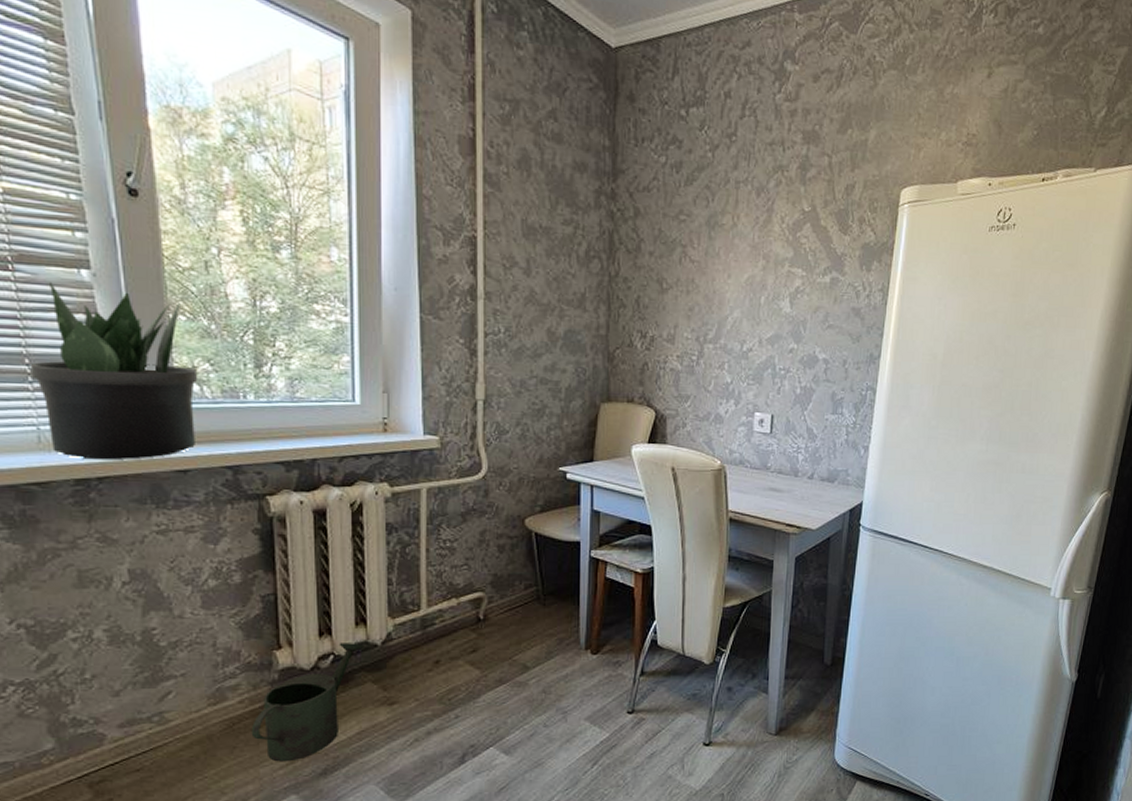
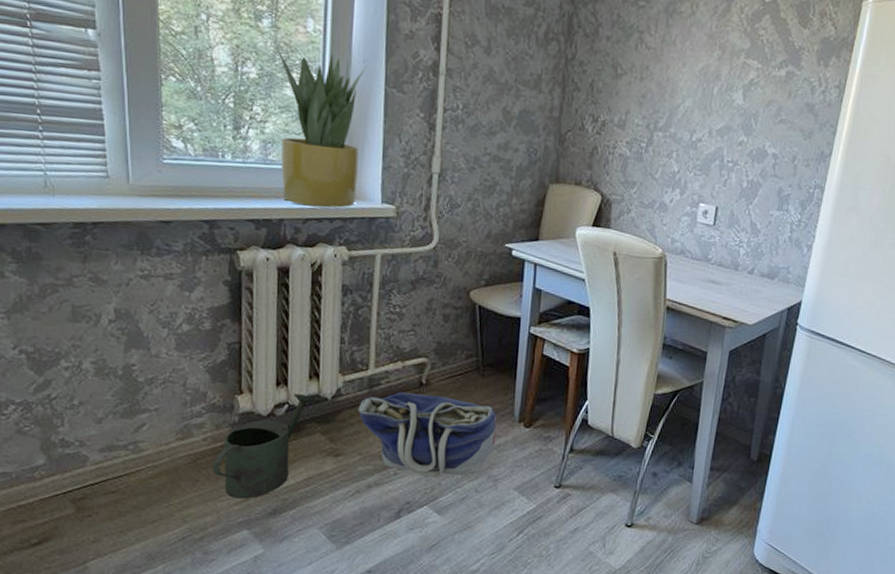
planter: present [30,282,199,460] -> none [41,40,184,208]
planter: none [298,277,400,444] -> present [276,46,368,208]
tote bag: none [411,629,563,718] -> present [358,391,497,479]

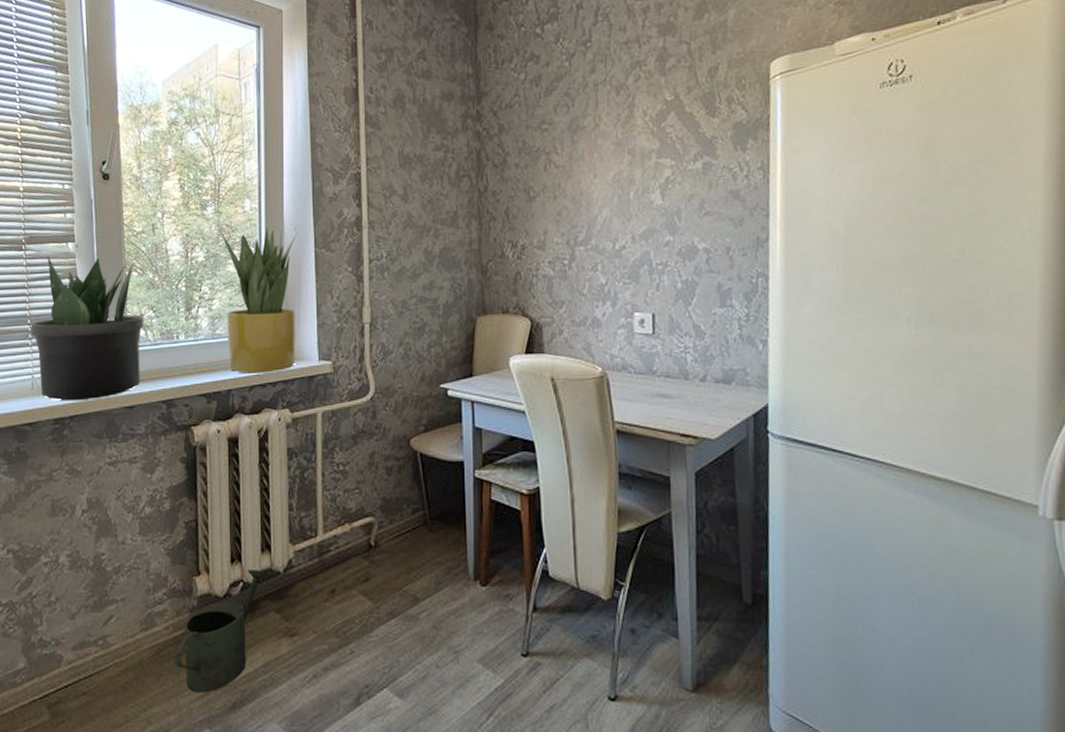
planter: none [41,40,184,208] -> present [30,256,144,401]
tote bag: present [358,391,497,479] -> none [310,557,452,655]

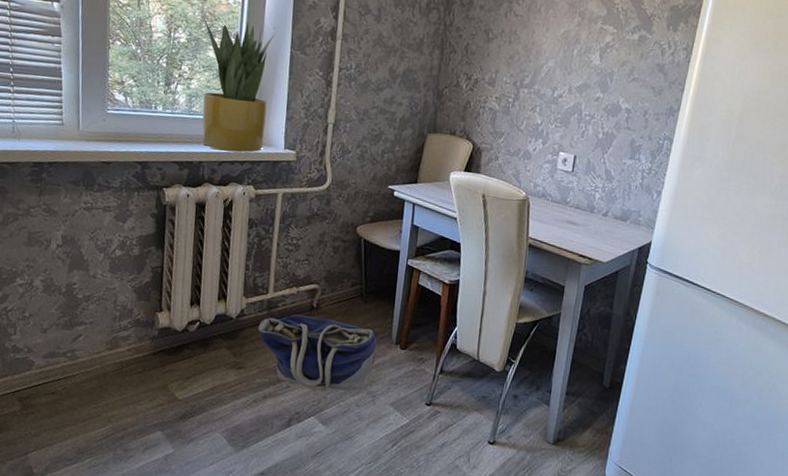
planter: present [30,256,144,401] -> none [13,11,125,151]
watering can: present [174,570,269,693] -> none [134,313,223,404]
tote bag: none [310,557,452,655] -> present [258,314,377,392]

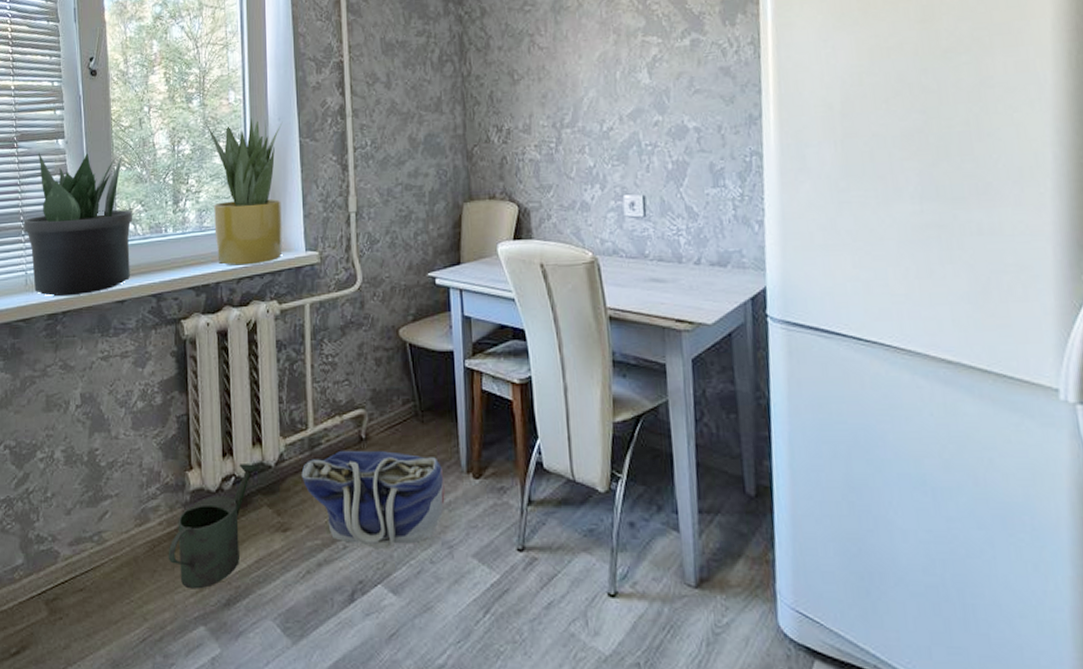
planter: none [13,11,125,151] -> present [23,153,133,297]
watering can: none [134,313,223,404] -> present [168,464,260,589]

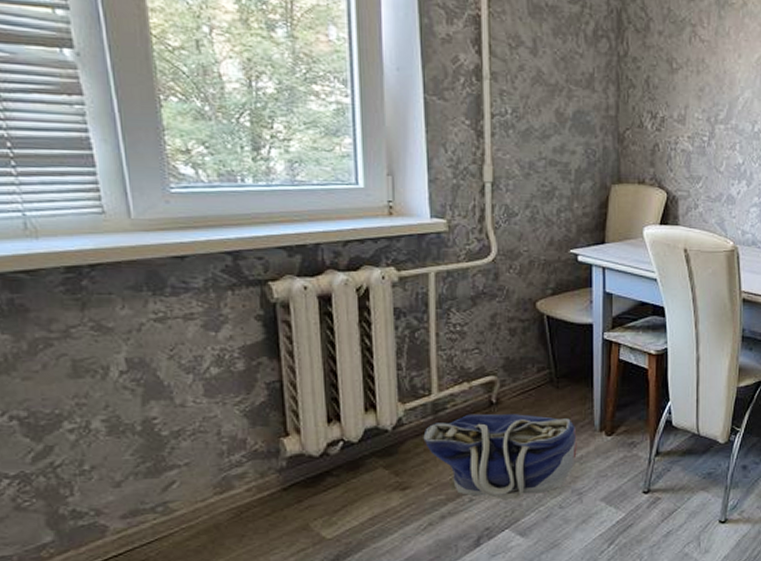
planter: present [23,153,133,297] -> none [12,62,193,247]
watering can: present [168,464,260,589] -> none [259,429,375,549]
planter: present [205,118,283,266] -> none [295,57,403,227]

